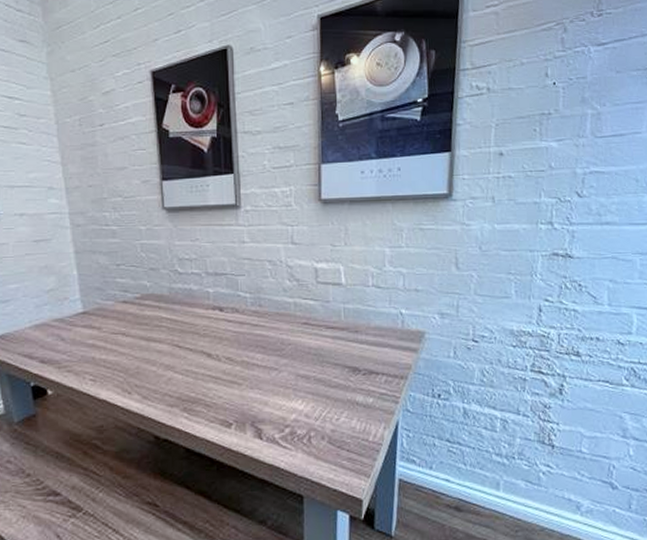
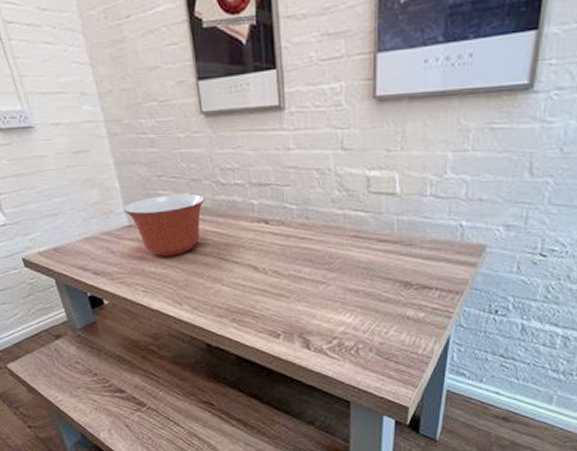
mixing bowl: none [78,281,162,343] -> present [122,193,205,256]

